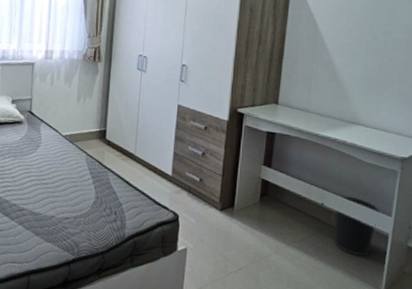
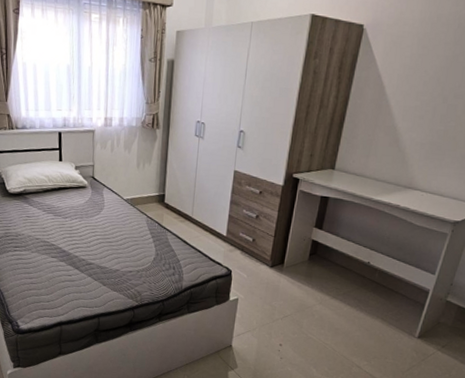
wastebasket: present [334,195,379,256] -> none [376,255,424,308]

